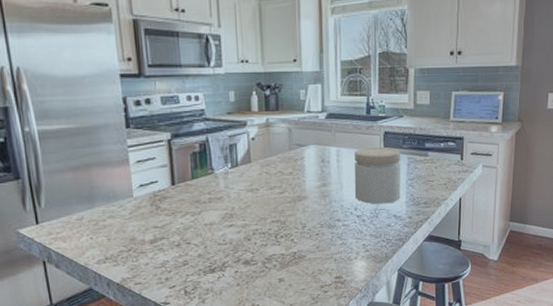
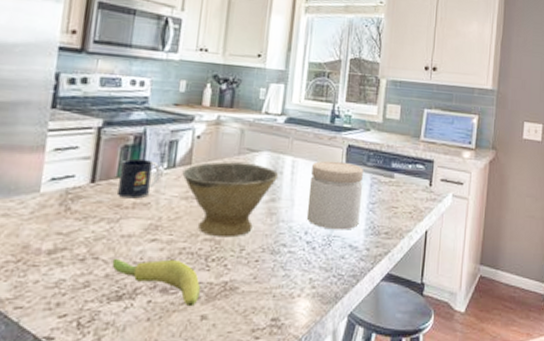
mug: none [192,162,227,195] -> present [118,158,161,199]
banana: none [201,239,275,273] -> present [112,258,200,307]
bowl: none [245,156,327,219] -> present [182,162,279,238]

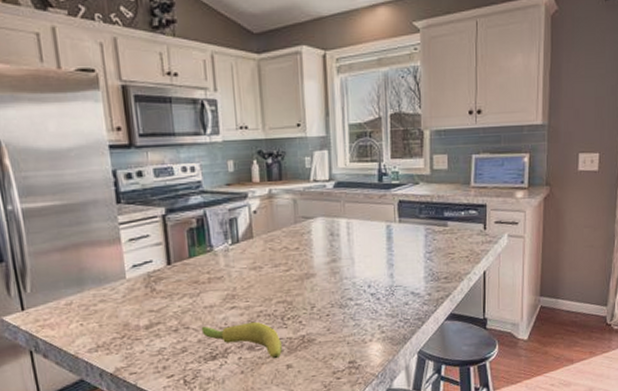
mug: present [118,158,161,199] -> none [189,238,228,275]
bowl: present [182,162,279,238] -> none [246,230,336,299]
jar: present [306,160,363,230] -> none [366,217,418,281]

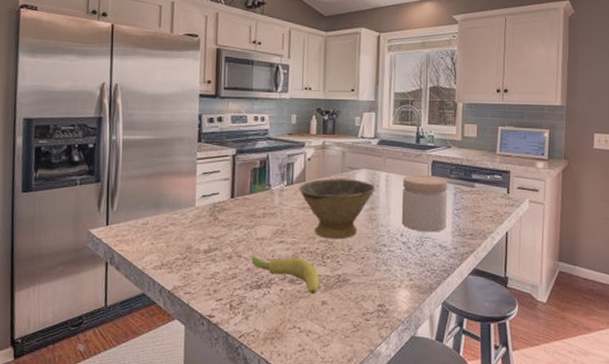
bowl: none [246,230,336,299] -> present [299,178,376,239]
jar: none [366,217,418,281] -> present [401,174,447,232]

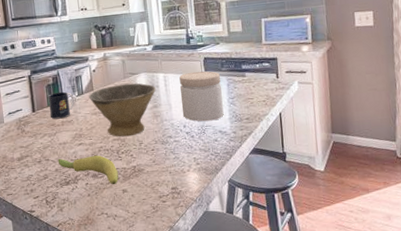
mug: none [251,178,283,210] -> present [48,91,75,119]

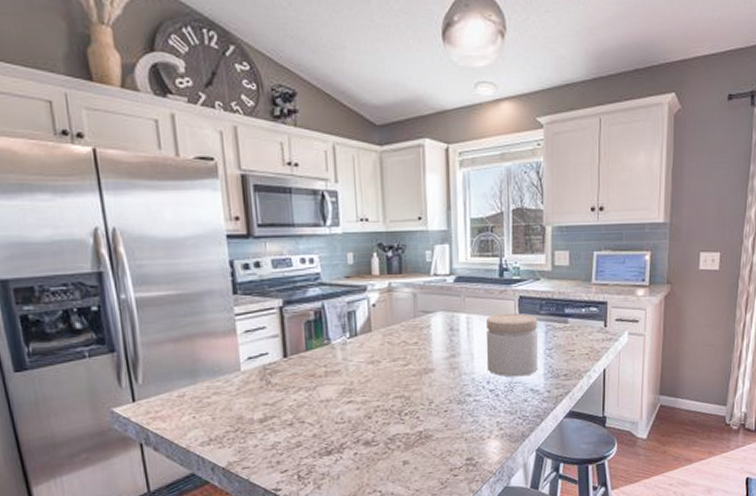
mug: present [48,91,75,119] -> none [306,331,345,368]
banana: present [58,155,118,185] -> none [317,416,398,455]
bowl: present [89,83,156,137] -> none [364,324,456,394]

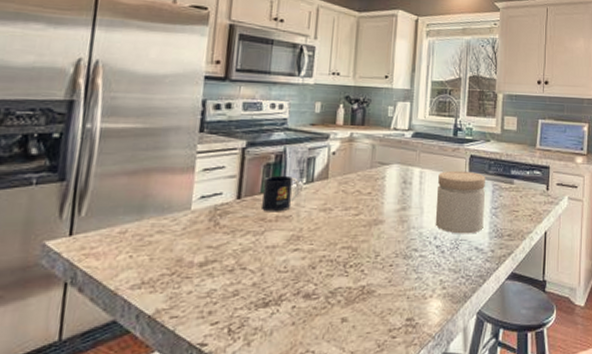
mug: none [306,331,345,368] -> present [262,175,301,212]

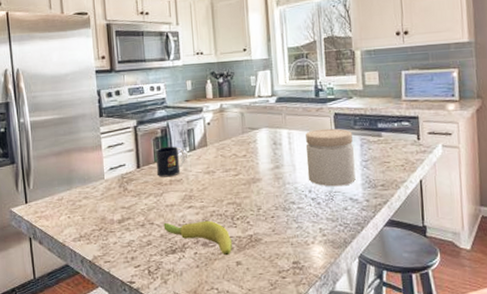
banana: none [258,267,340,311] -> present [163,220,232,256]

